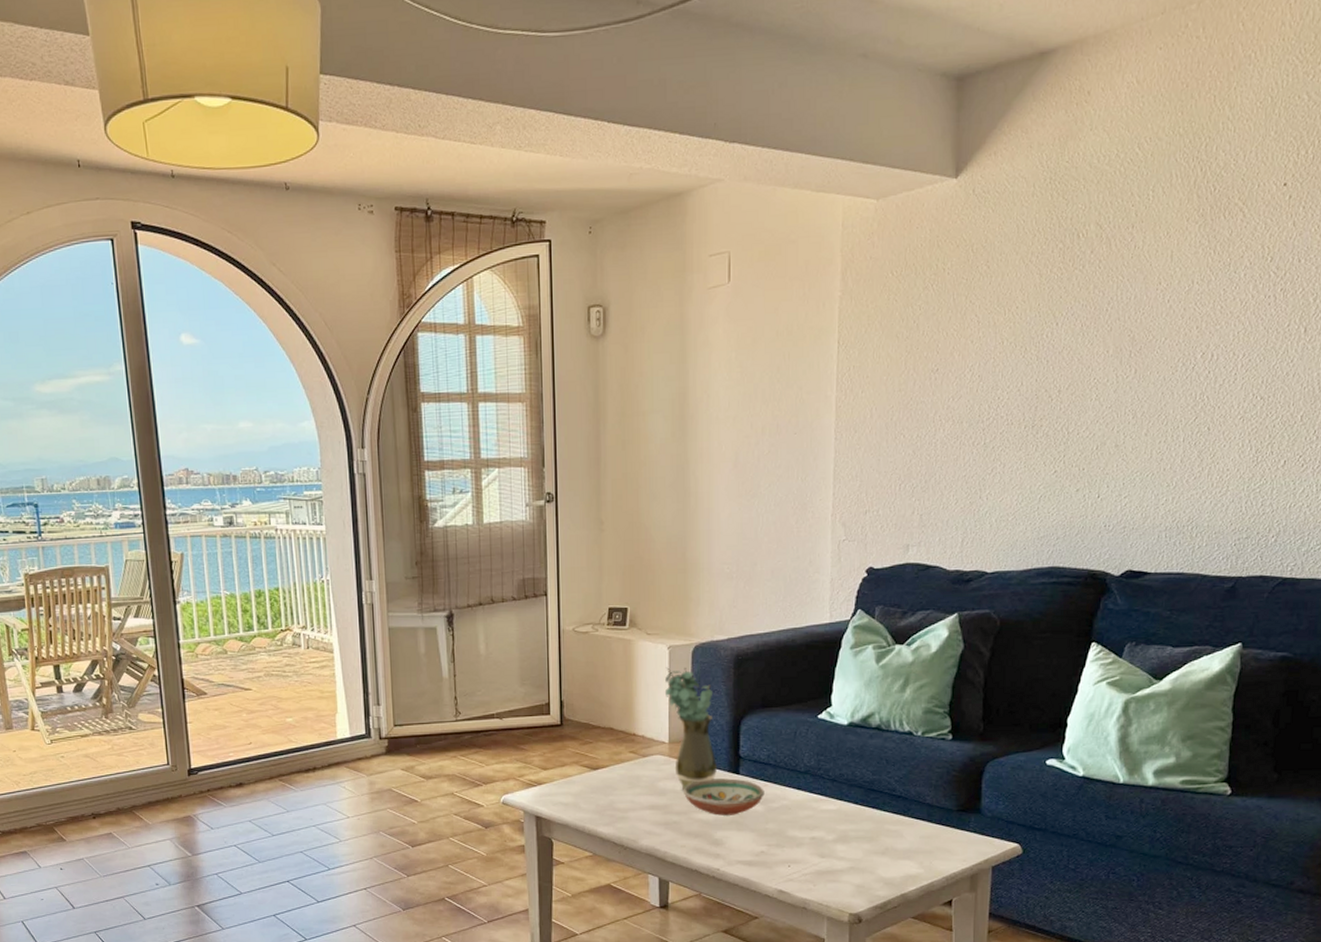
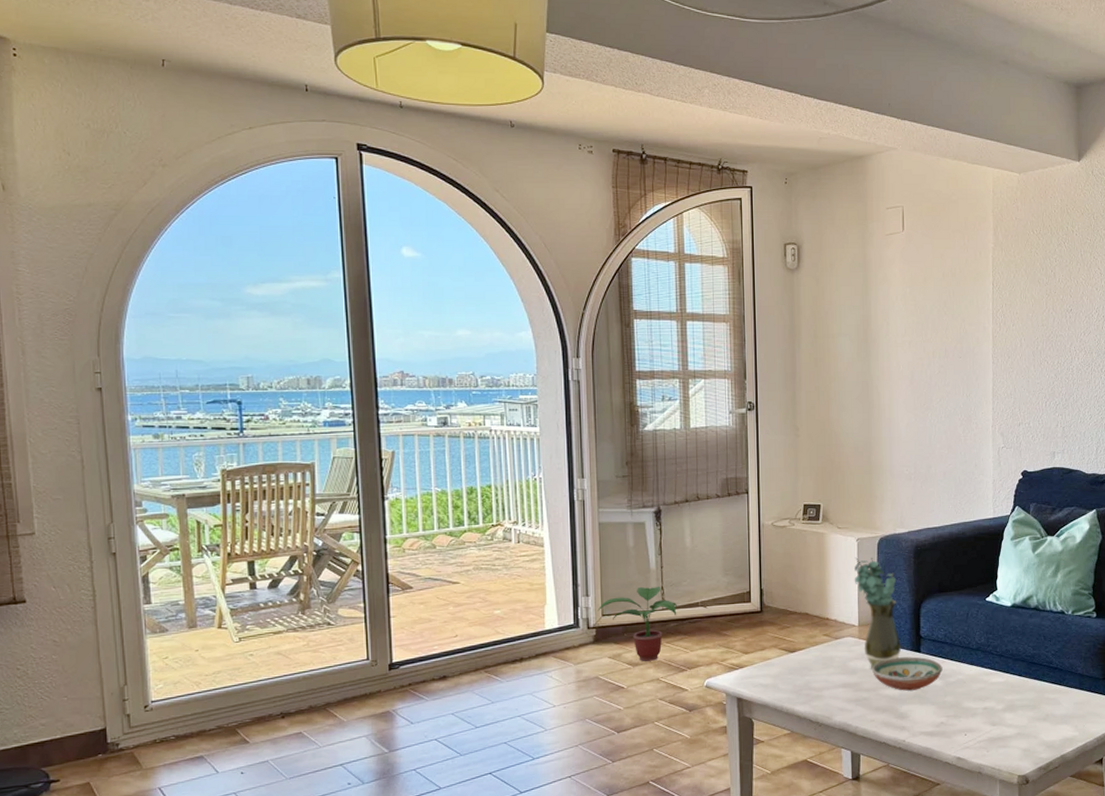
potted plant: none [389,695,471,775] -> present [597,586,677,661]

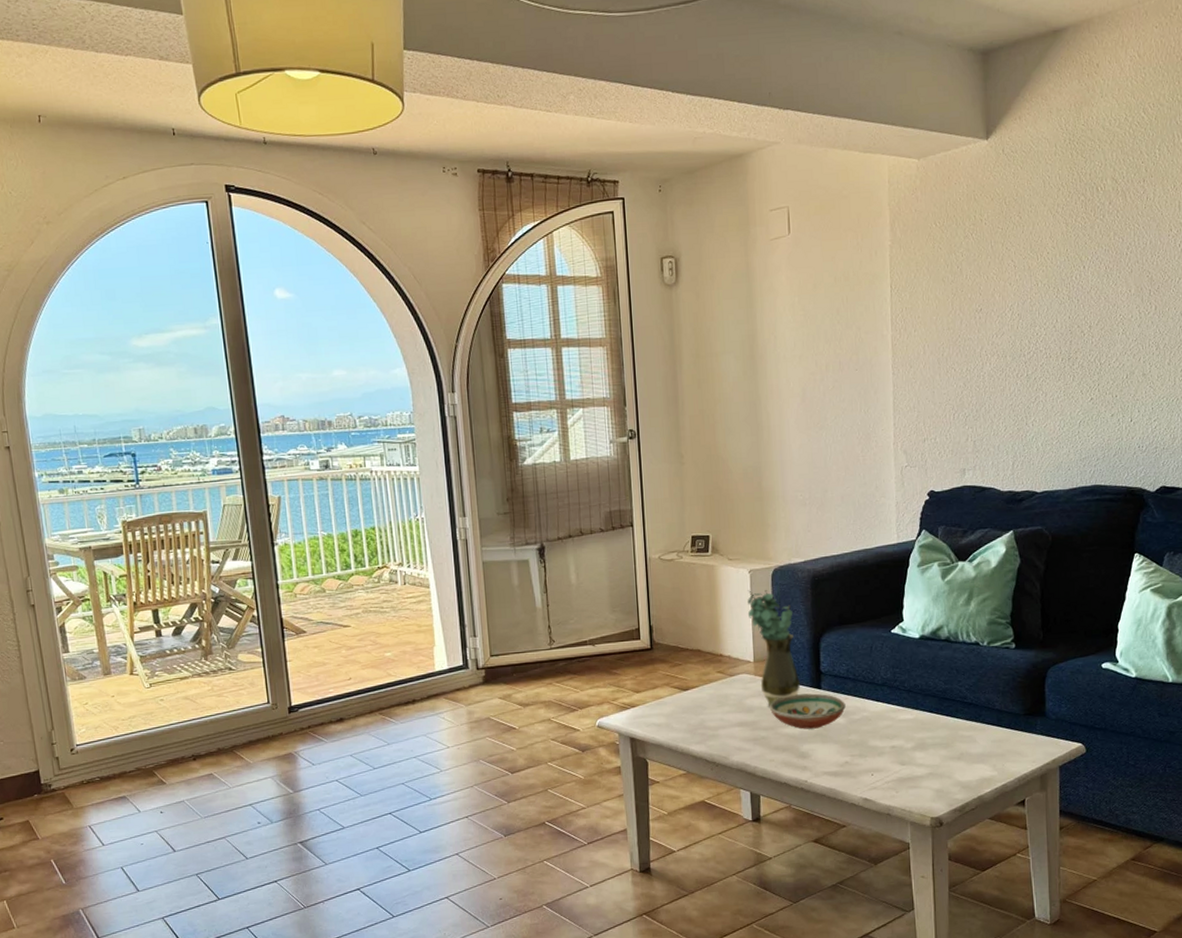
potted plant: present [597,586,677,661] -> none [485,624,565,702]

